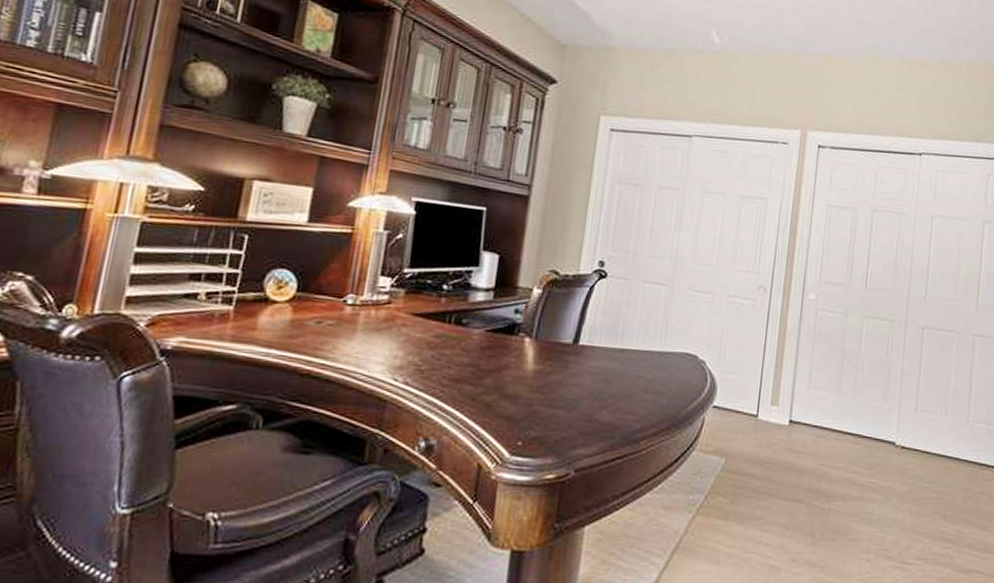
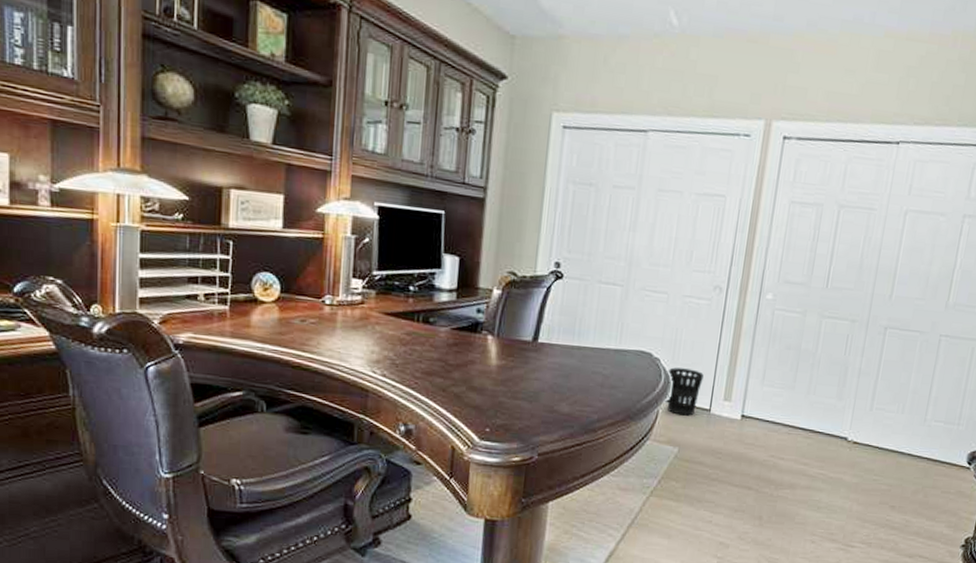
wastebasket: none [713,370,750,423] -> present [667,367,704,416]

